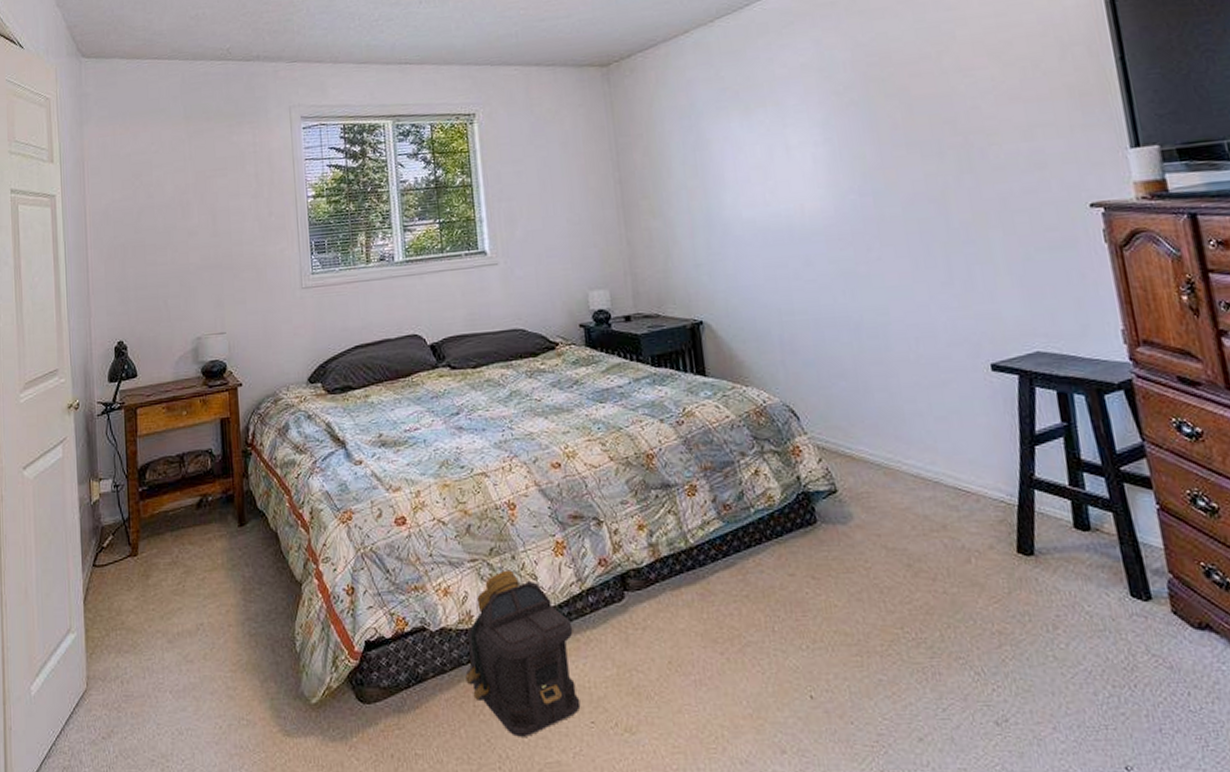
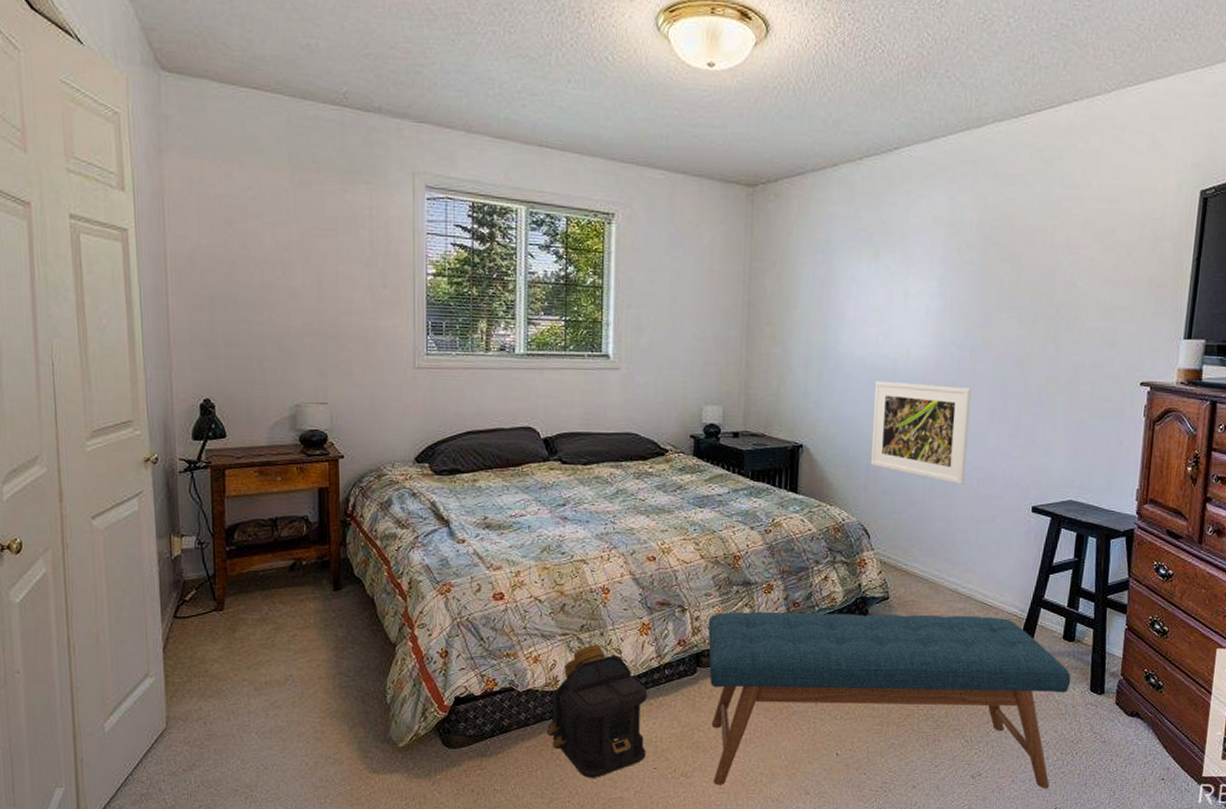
bench: none [628,505,1109,743] -> present [708,611,1071,788]
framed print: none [771,236,900,347] -> present [870,380,971,484]

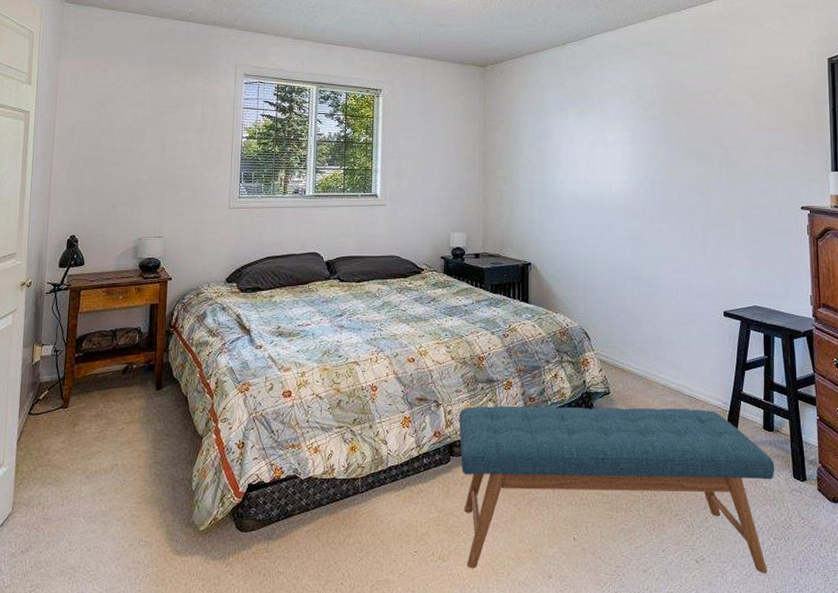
backpack: present [546,644,648,778] -> none [323,436,409,561]
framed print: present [870,380,971,484] -> none [586,210,665,293]

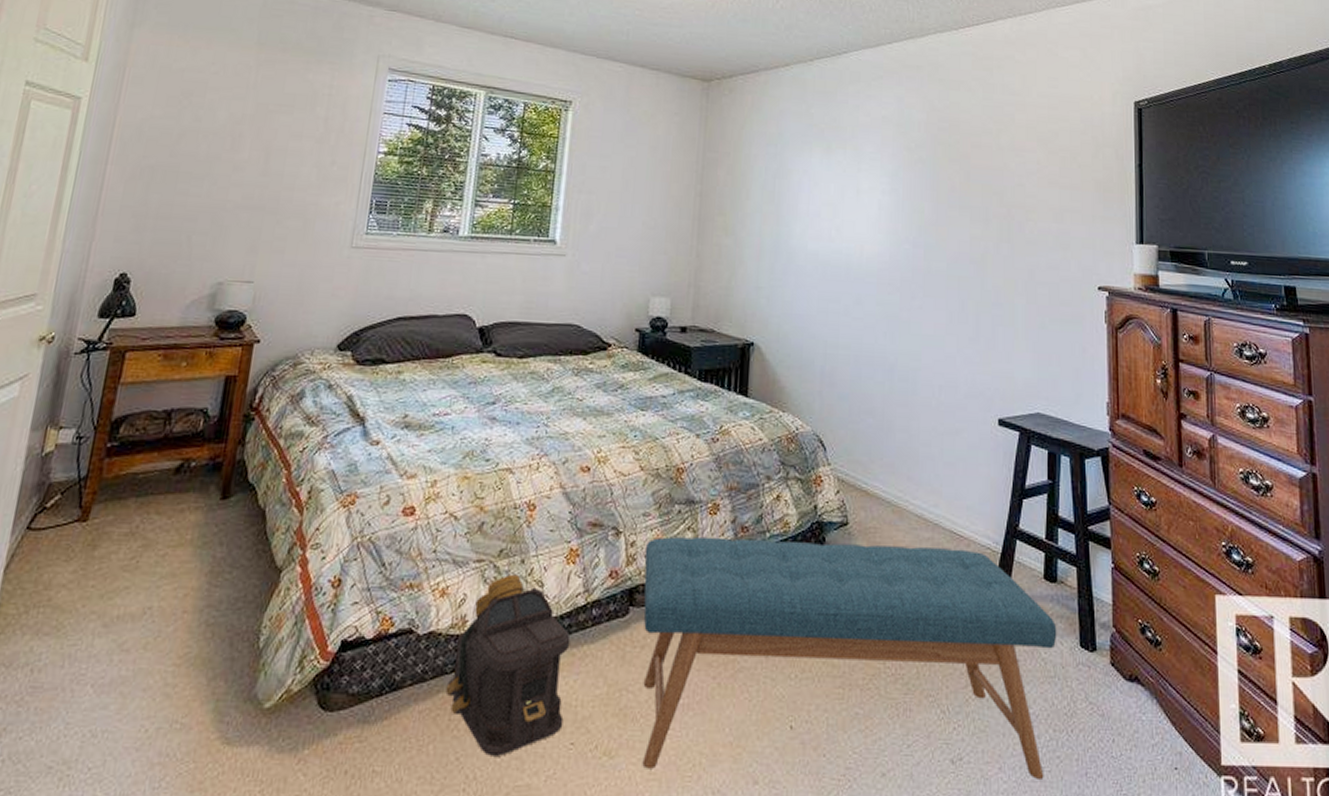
backpack: none [323,436,409,561] -> present [445,574,571,756]

